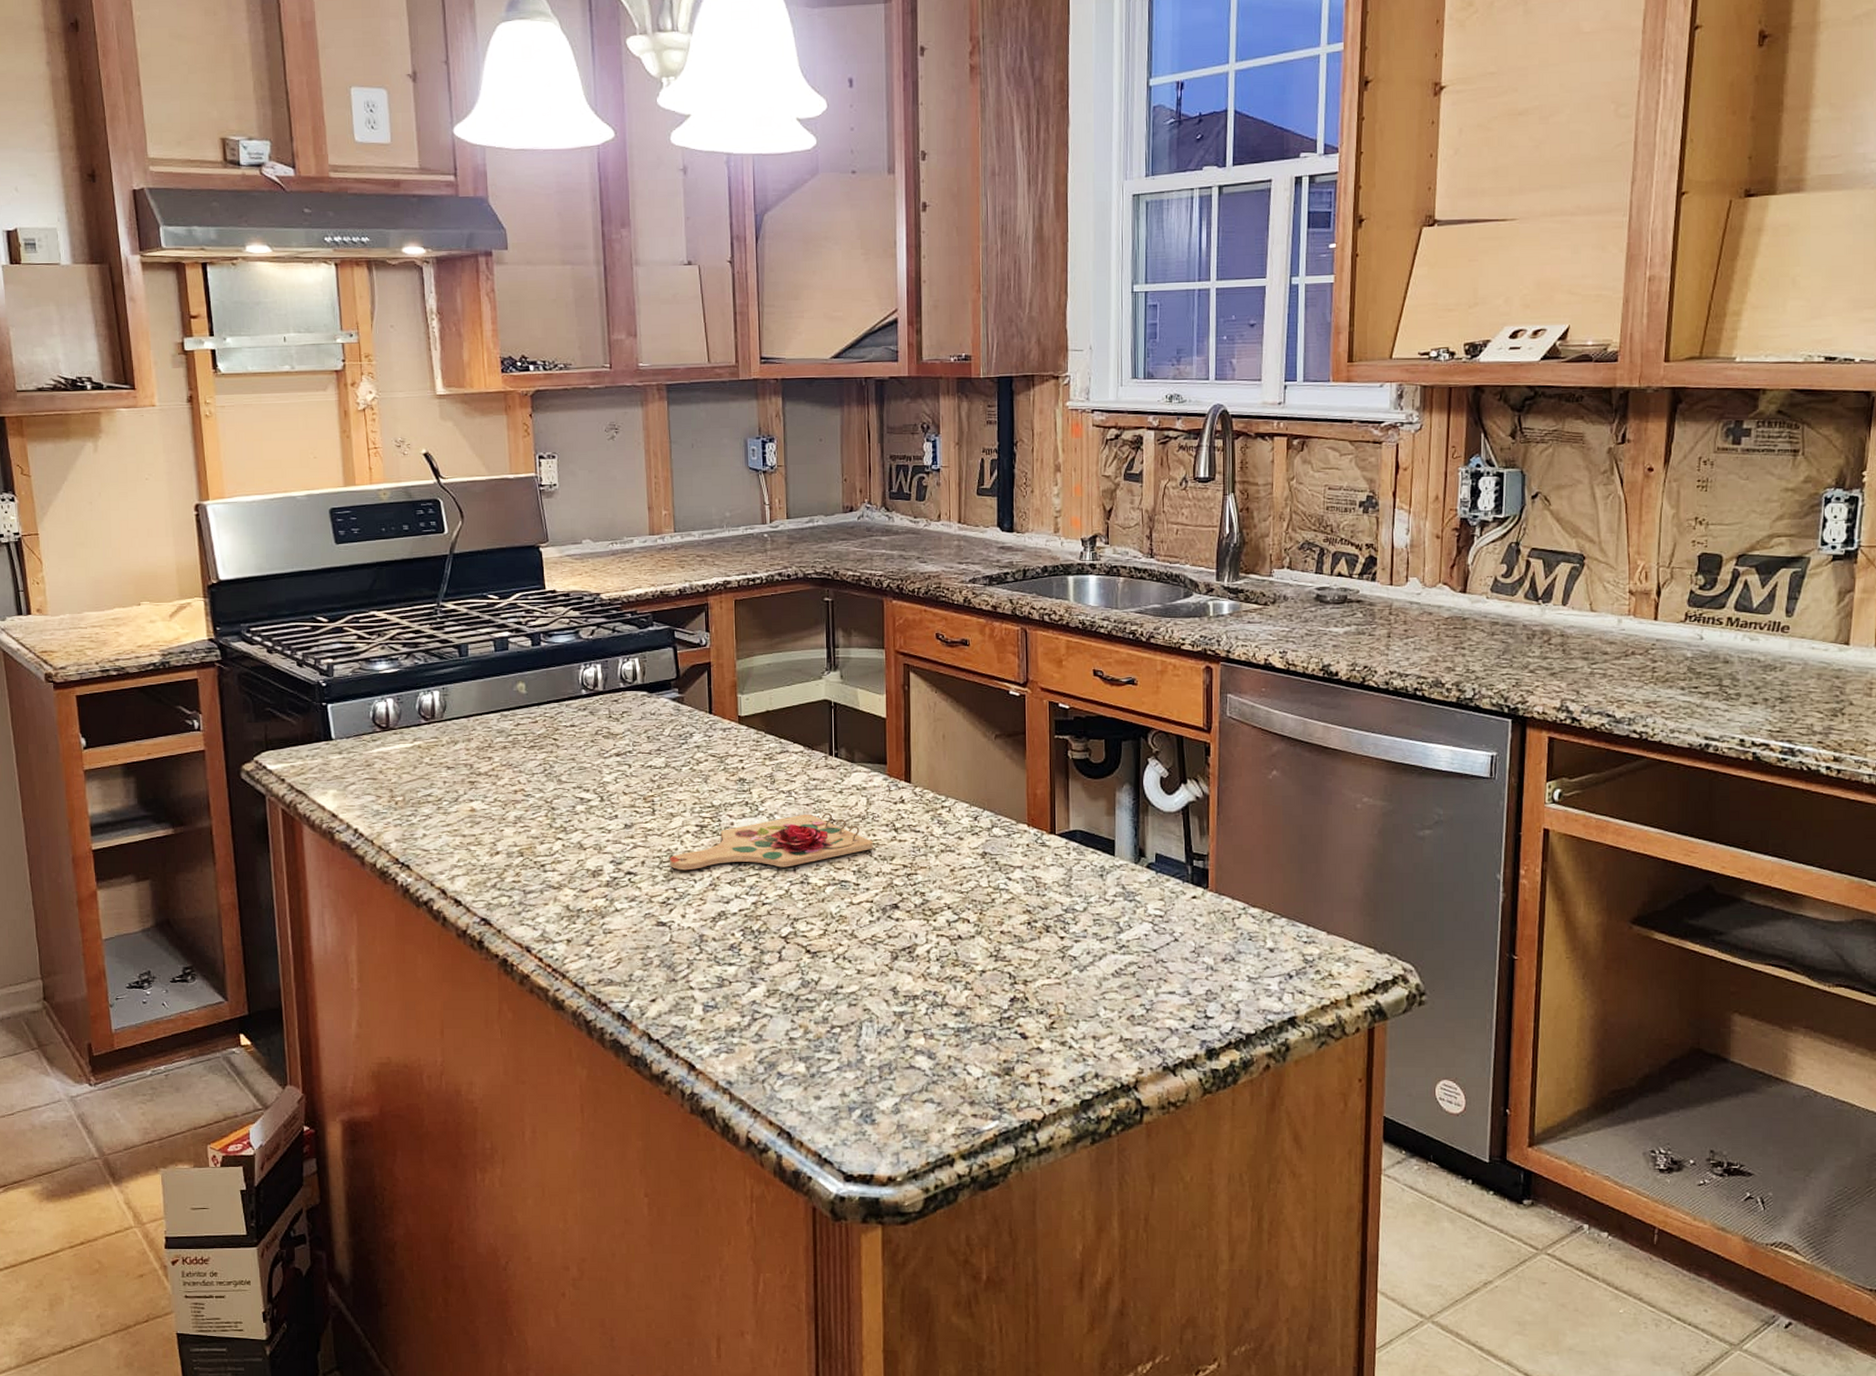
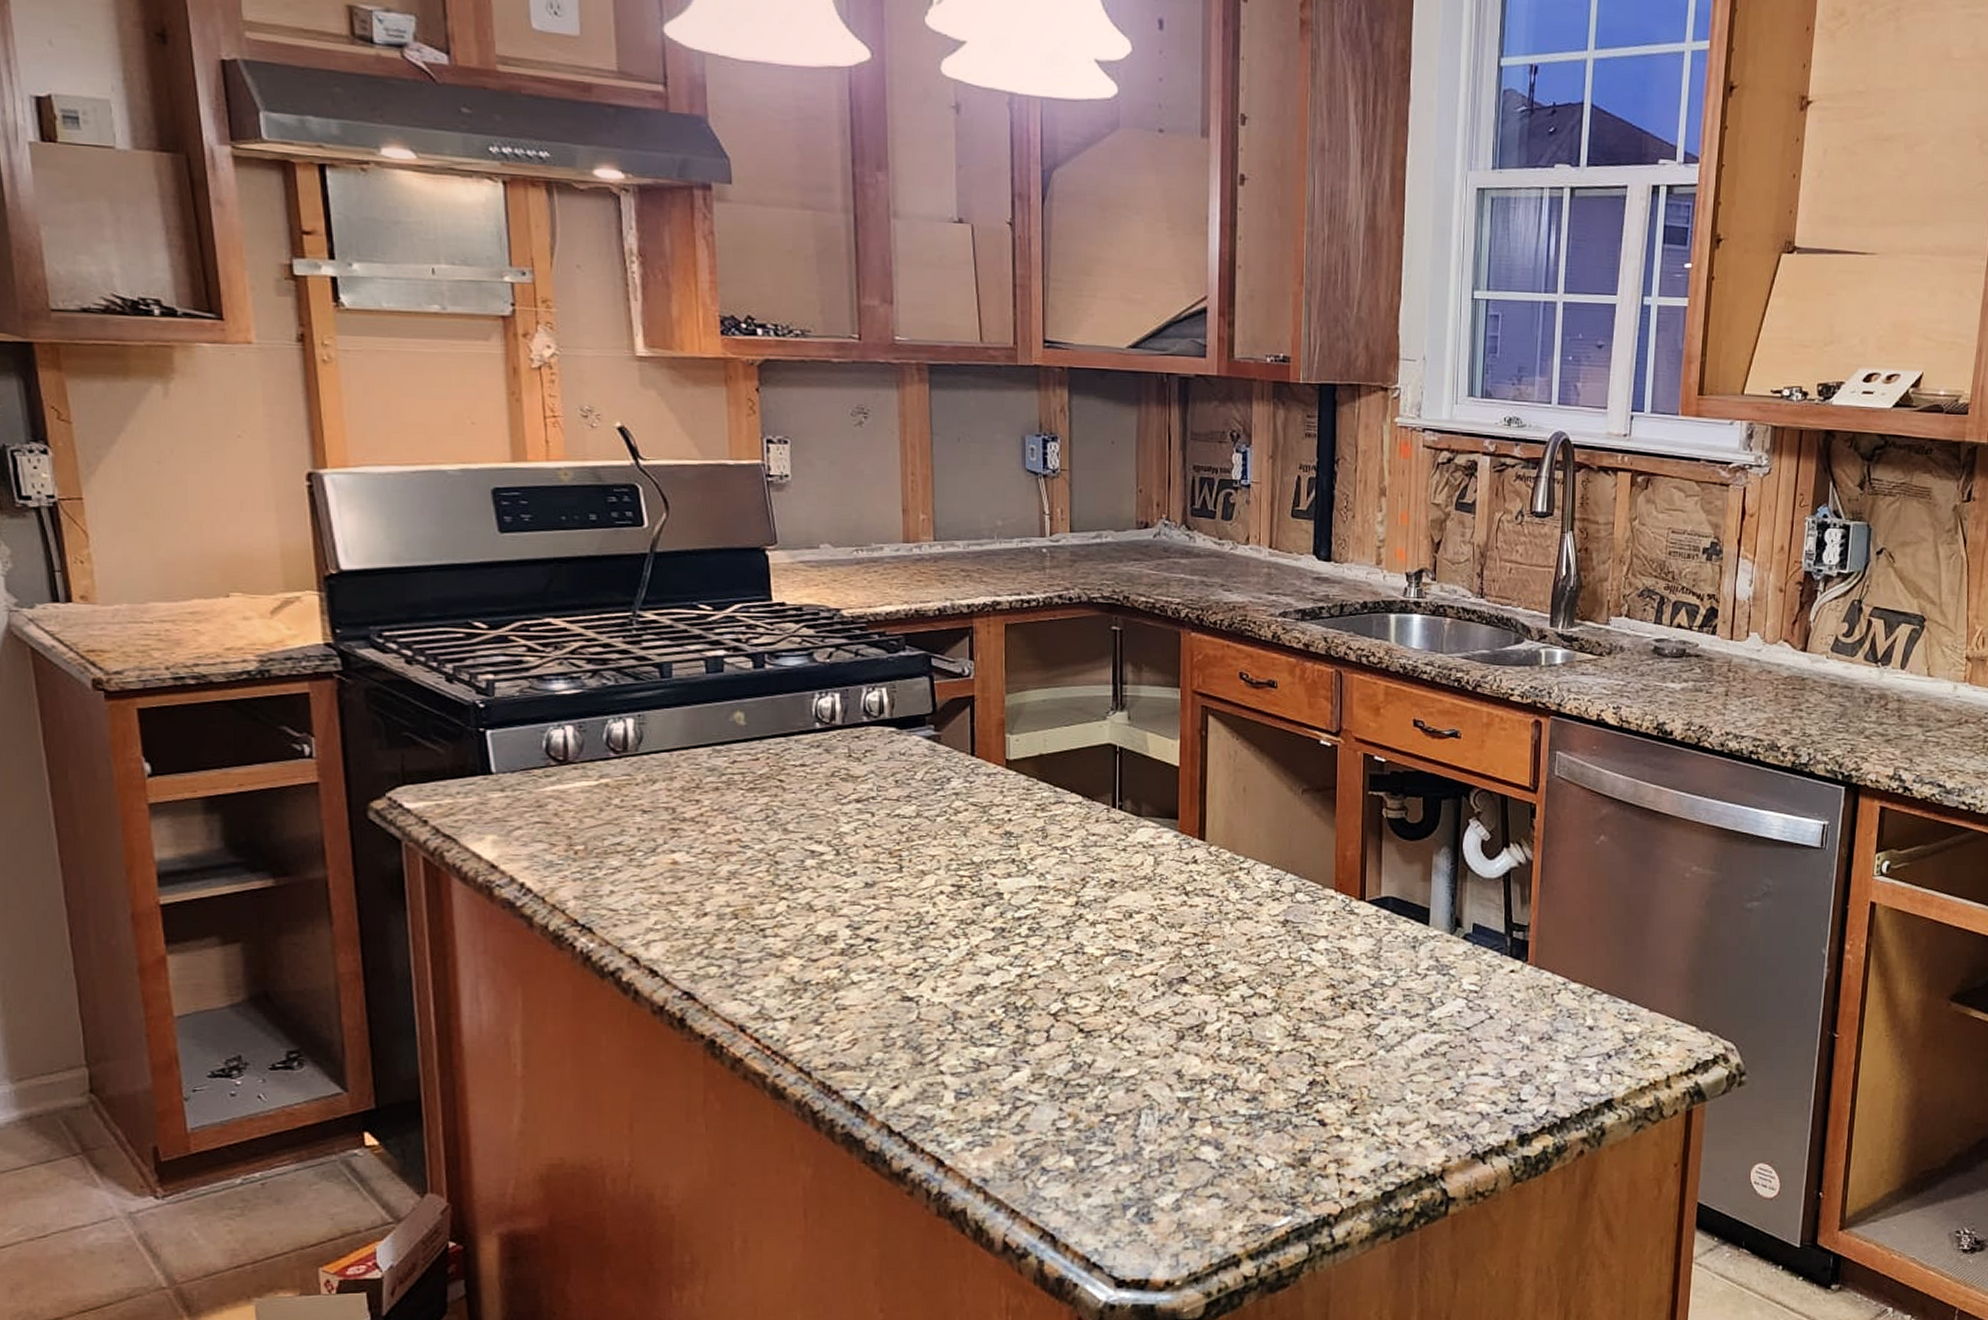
cutting board: present [670,812,873,871] -> none [920,873,1160,937]

